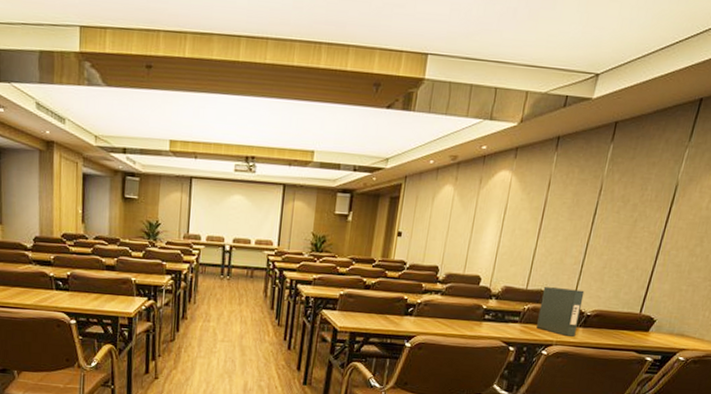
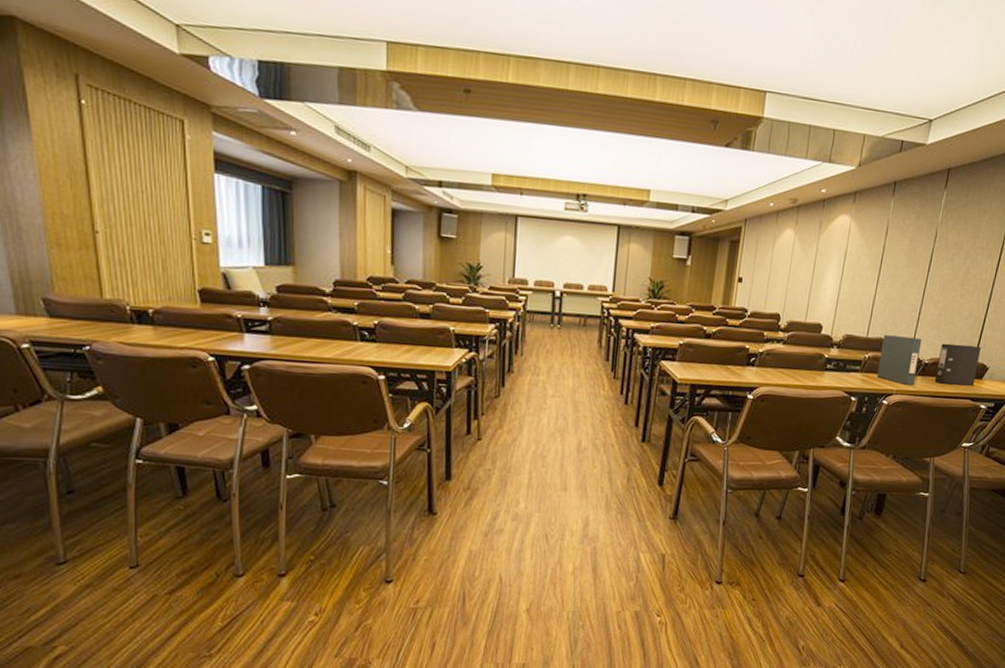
binder: none [597,295,649,338] -> present [934,343,982,386]

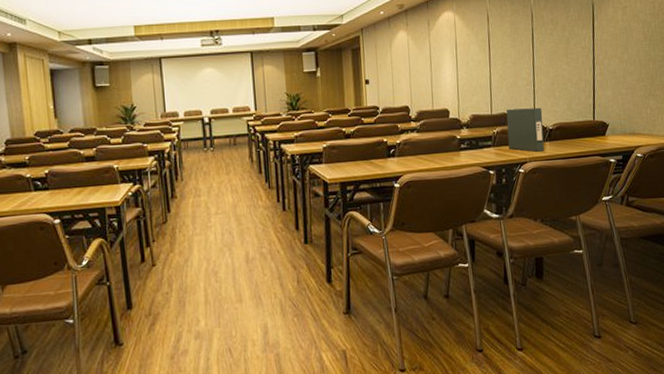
binder: present [934,343,982,386] -> none [560,106,600,147]

